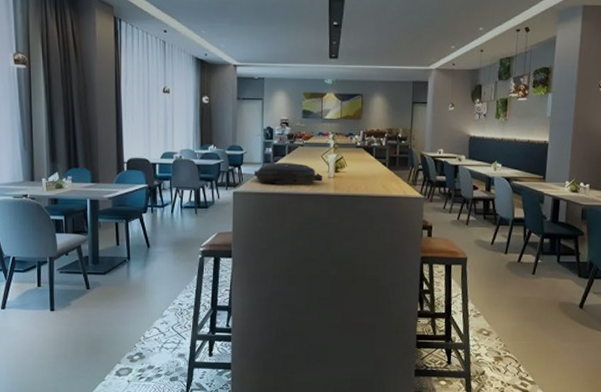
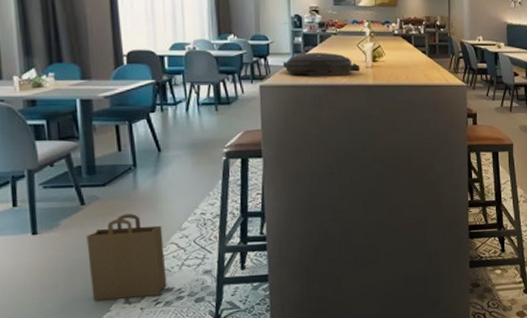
shopping bag: none [90,299,149,372] -> present [86,213,168,301]

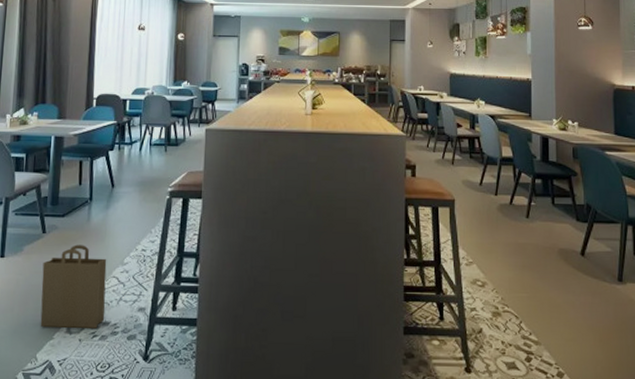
laptop bag: present [282,53,360,77] -> none [227,99,300,123]

